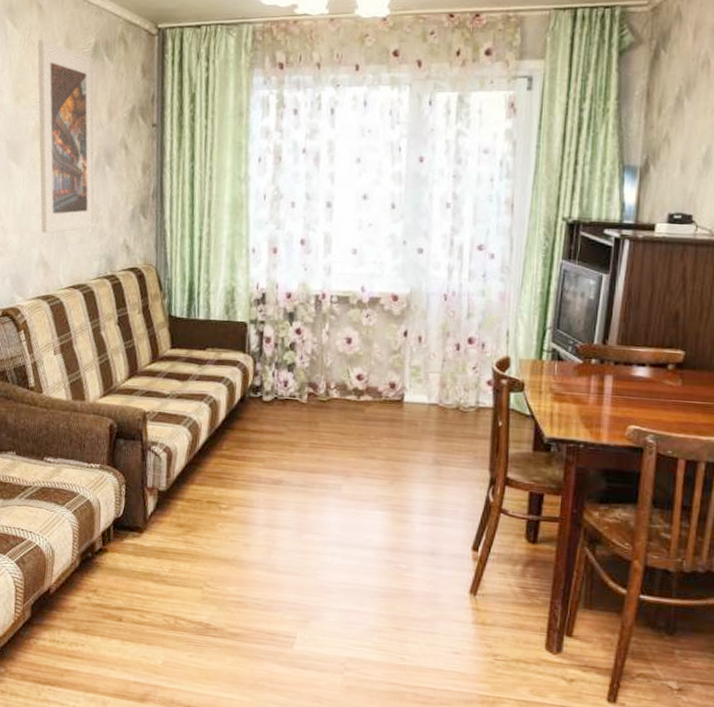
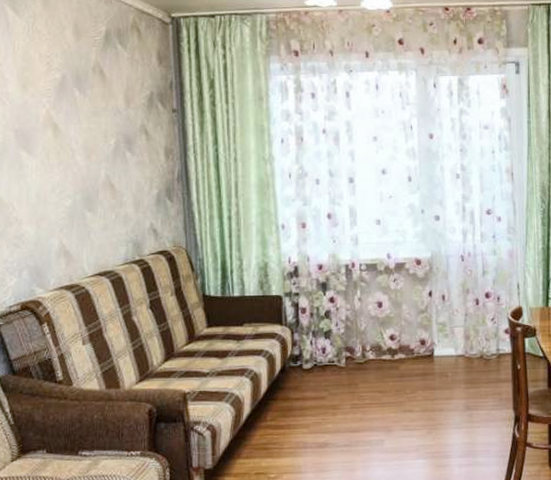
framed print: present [37,39,96,234] -> none [43,27,120,222]

